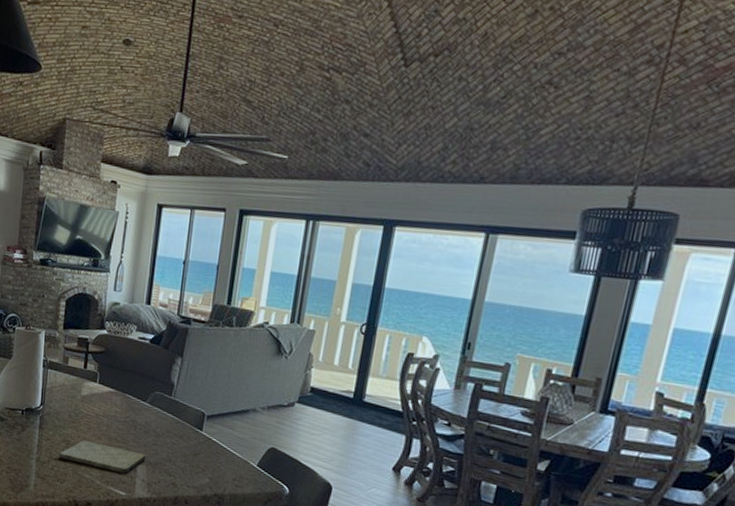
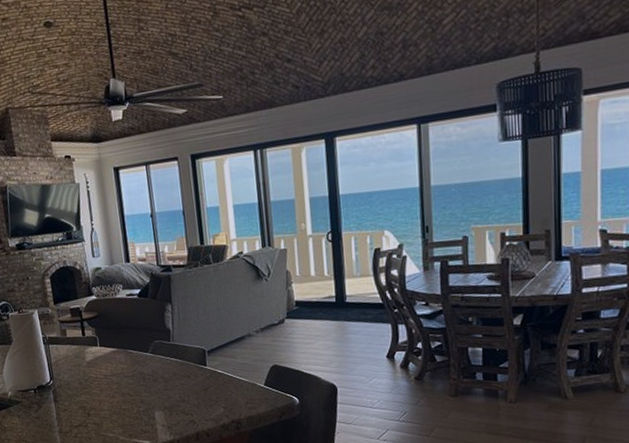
cutting board: present [59,440,147,474] -> none [79,400,161,425]

